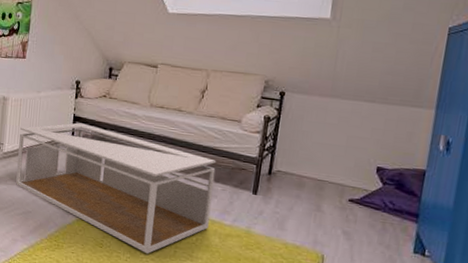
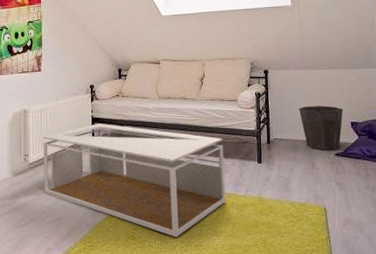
waste bin: none [314,140,371,195] -> present [299,106,344,151]

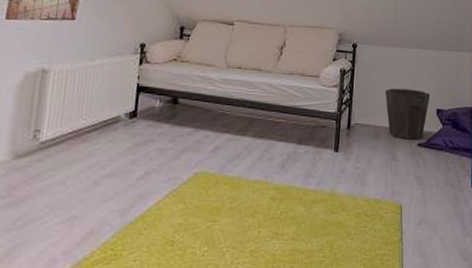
coffee table: present [43,123,226,238] -> none [57,93,298,242]

